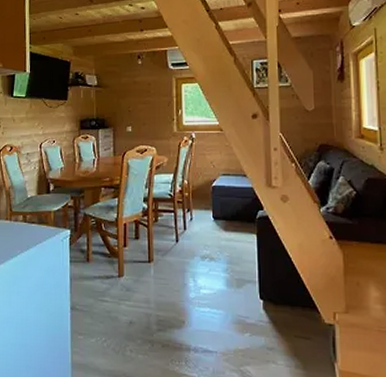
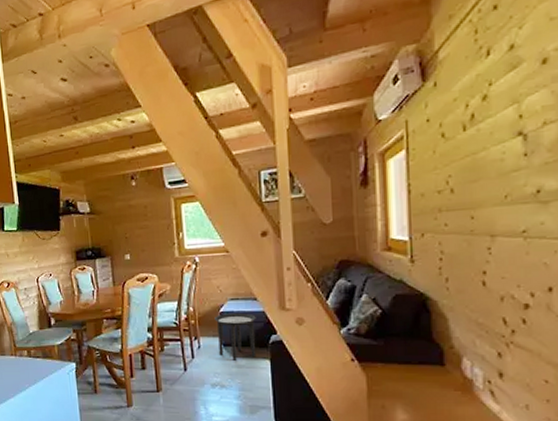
side table: none [207,187,245,235] -> present [214,312,256,362]

